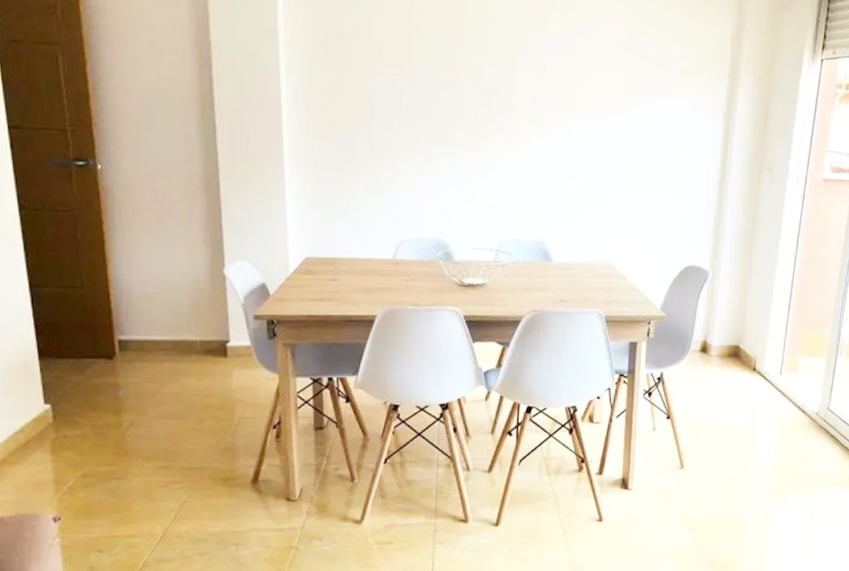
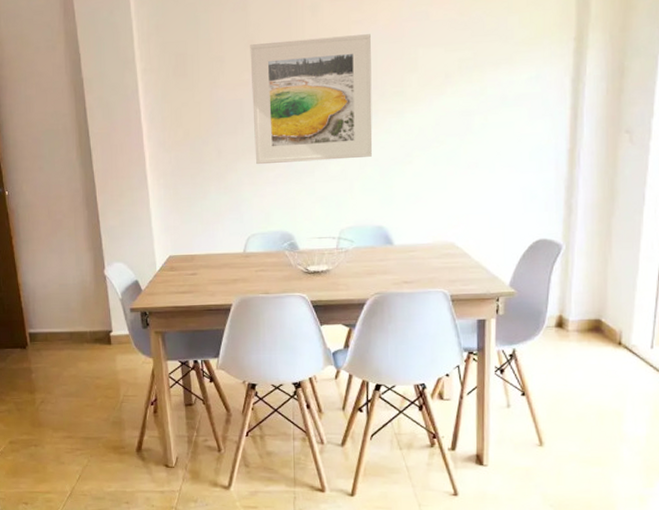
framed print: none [412,33,540,169] -> present [250,34,373,165]

